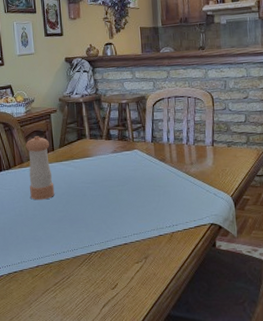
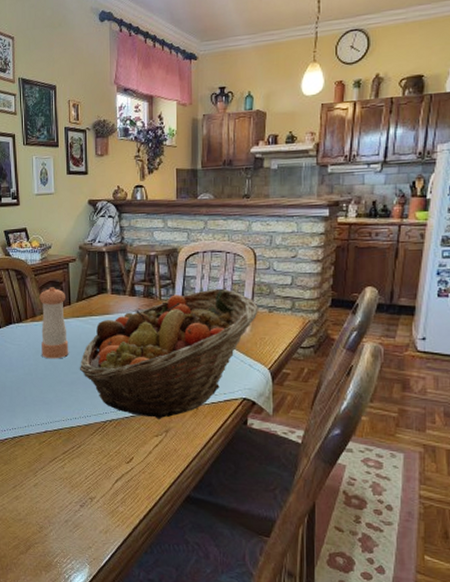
fruit basket: none [64,128,219,248] -> present [79,288,258,419]

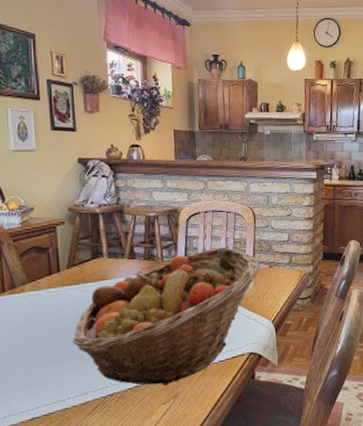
pepper shaker: present [39,287,69,359] -> none [20,253,59,335]

